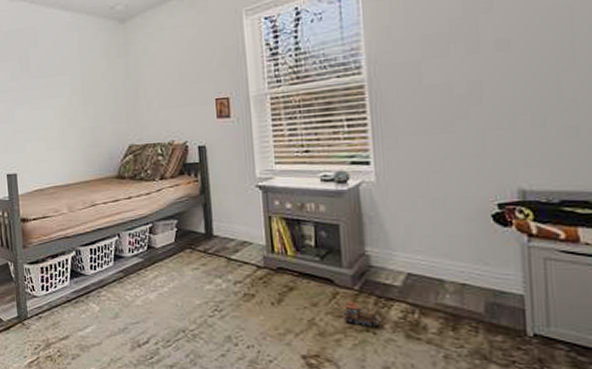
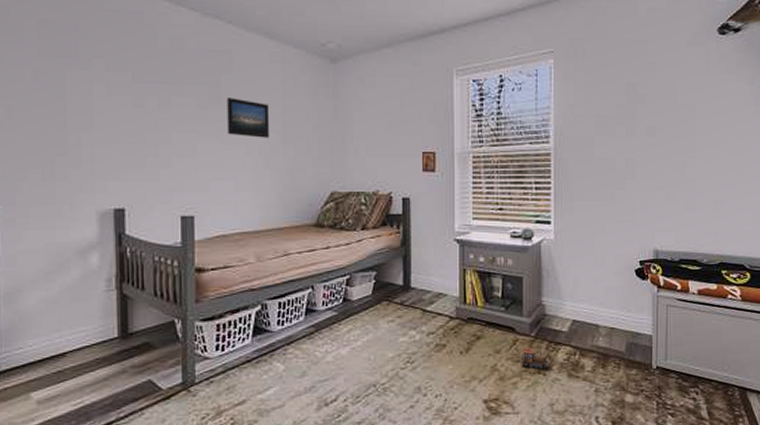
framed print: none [35,68,71,101] -> present [227,98,269,138]

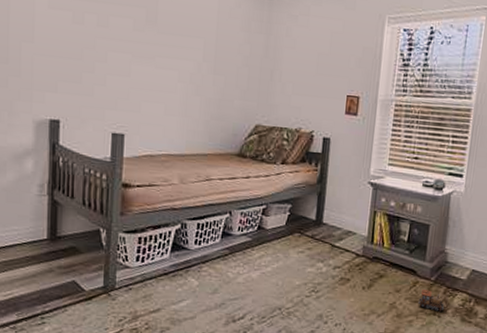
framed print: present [227,98,269,138] -> none [161,23,203,66]

